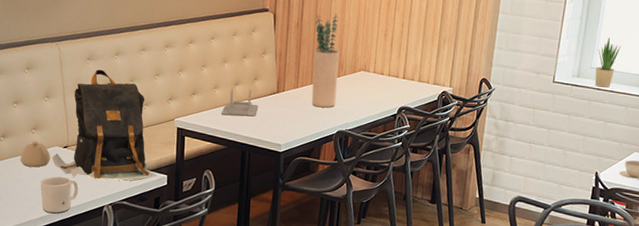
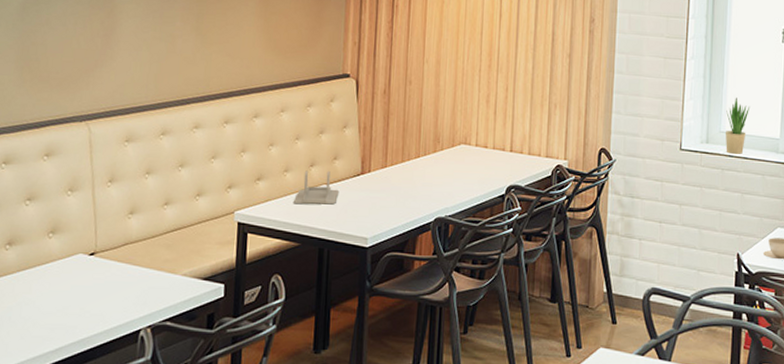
sugar bowl: present [20,141,51,168] -> none [30,248,72,283]
mug: present [40,176,79,214] -> none [56,292,108,344]
backpack: present [52,69,157,181] -> none [74,153,211,295]
vase: present [311,14,339,108] -> none [403,78,435,190]

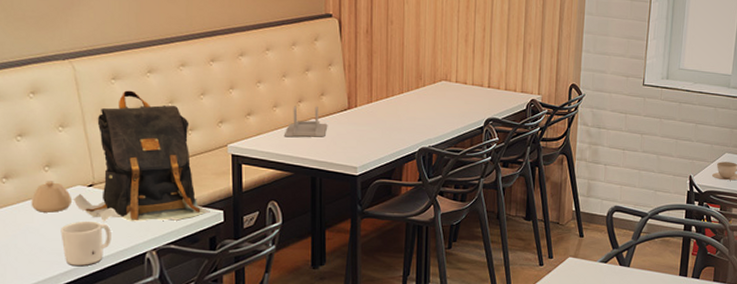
sugar bowl: none [30,248,72,283] -> present [31,181,73,213]
mug: none [56,292,108,344] -> present [60,221,111,267]
backpack: none [74,153,211,295] -> present [74,90,210,222]
potted plant: present [726,97,750,155] -> none [683,37,707,90]

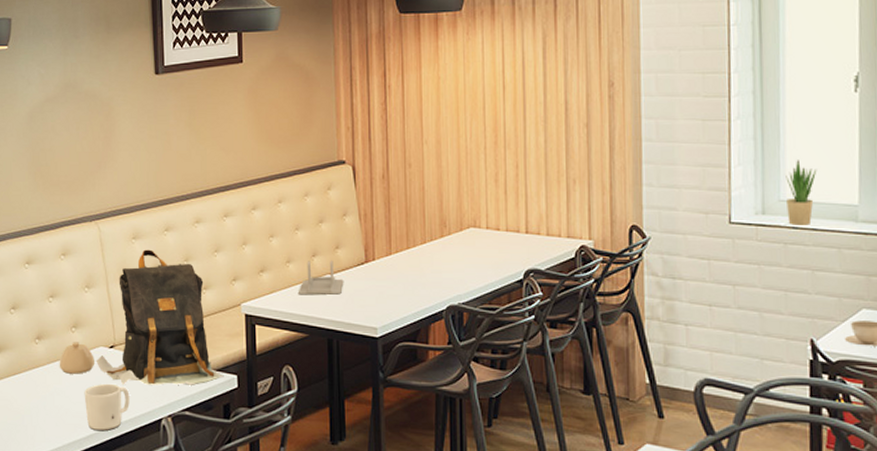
potted plant: none [683,37,707,90] -> present [786,160,817,227]

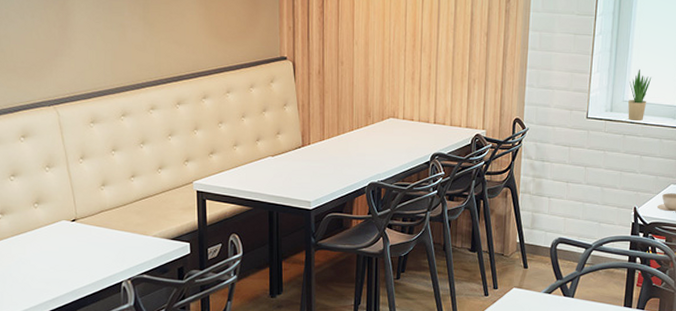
sugar bowl: present [59,342,95,374] -> none [23,216,58,245]
mug: present [84,383,130,431] -> none [48,252,92,294]
backpack: present [97,249,224,385] -> none [60,133,178,254]
napkin holder: present [299,260,344,295] -> none [244,144,284,174]

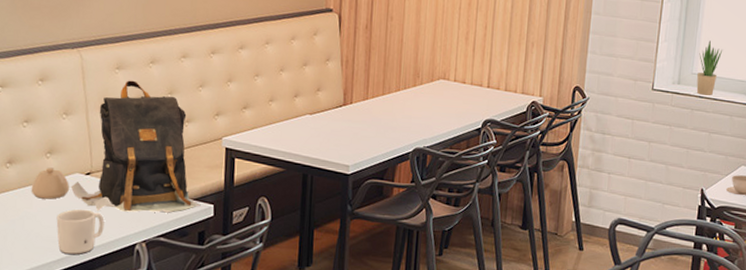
sugar bowl: none [23,216,58,245] -> present [31,167,70,199]
mug: none [48,252,92,294] -> present [56,209,104,255]
backpack: none [60,133,178,254] -> present [71,80,201,213]

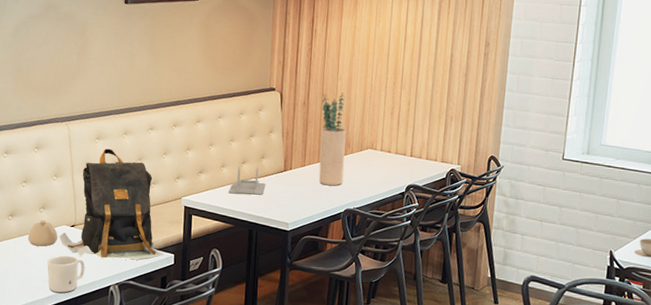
napkin holder: none [279,100,323,134] -> present [229,166,266,195]
vase: none [383,14,415,122] -> present [318,92,346,186]
potted plant: present [696,40,723,97] -> none [605,115,631,166]

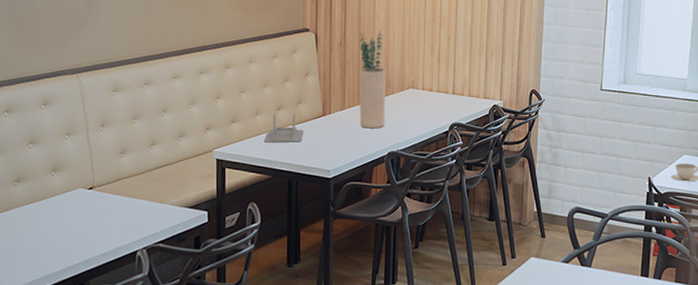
sugar bowl: present [27,220,58,247] -> none [38,184,74,213]
mug: present [47,255,85,294] -> none [63,221,107,264]
backpack: present [59,148,164,261] -> none [76,101,196,222]

